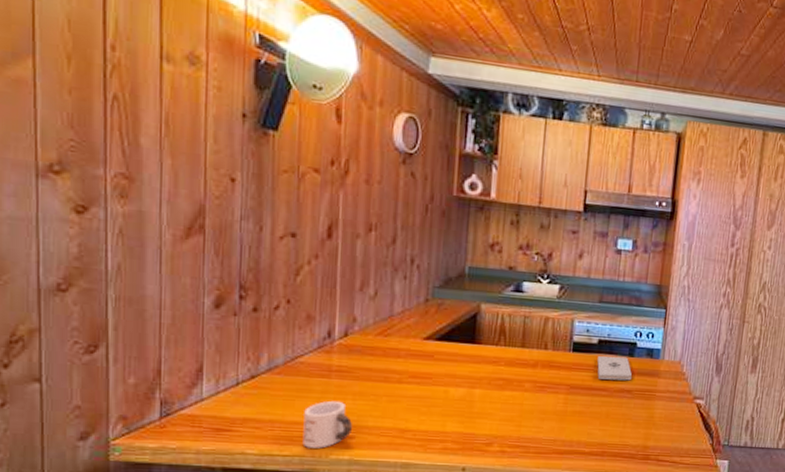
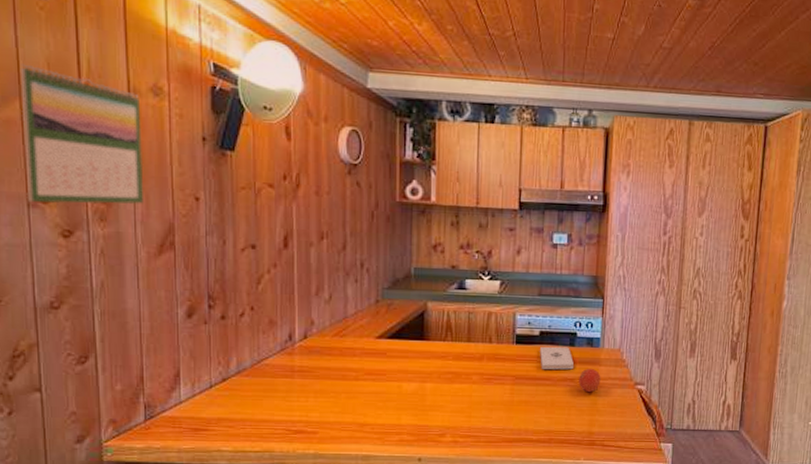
calendar: none [34,18,174,182] -> present [19,63,144,205]
mug: present [302,400,353,448] -> none [271,399,316,444]
fruit: none [636,379,659,406] -> present [579,368,601,393]

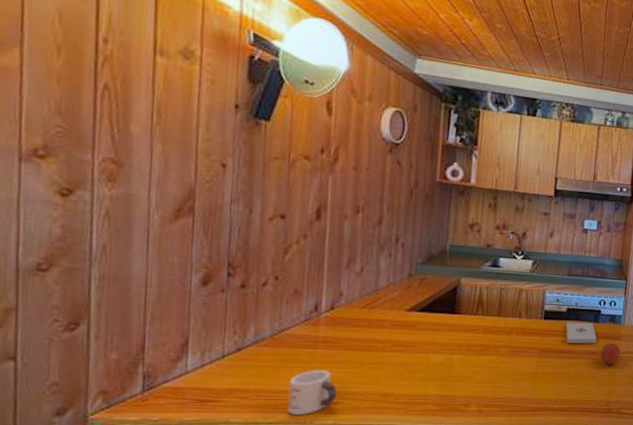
calendar: present [19,63,144,205] -> none [18,10,167,167]
mug: none [271,399,316,444] -> present [287,369,338,415]

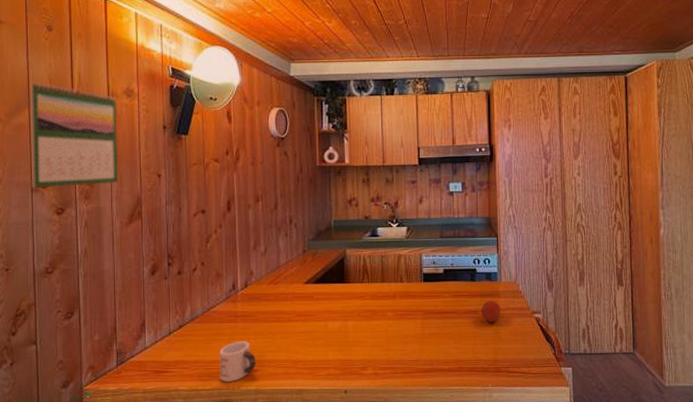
calendar: none [18,10,167,167] -> present [29,81,119,188]
notepad: present [566,322,597,344] -> none [445,282,475,303]

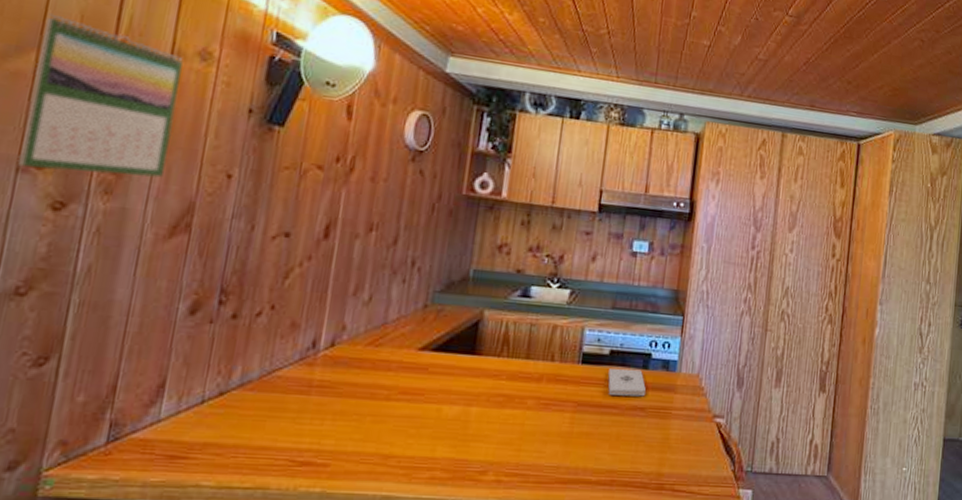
mug: present [219,340,257,382] -> none [268,421,330,479]
notepad: none [445,282,475,303] -> present [608,368,646,397]
fruit: present [481,300,501,323] -> none [650,395,676,425]

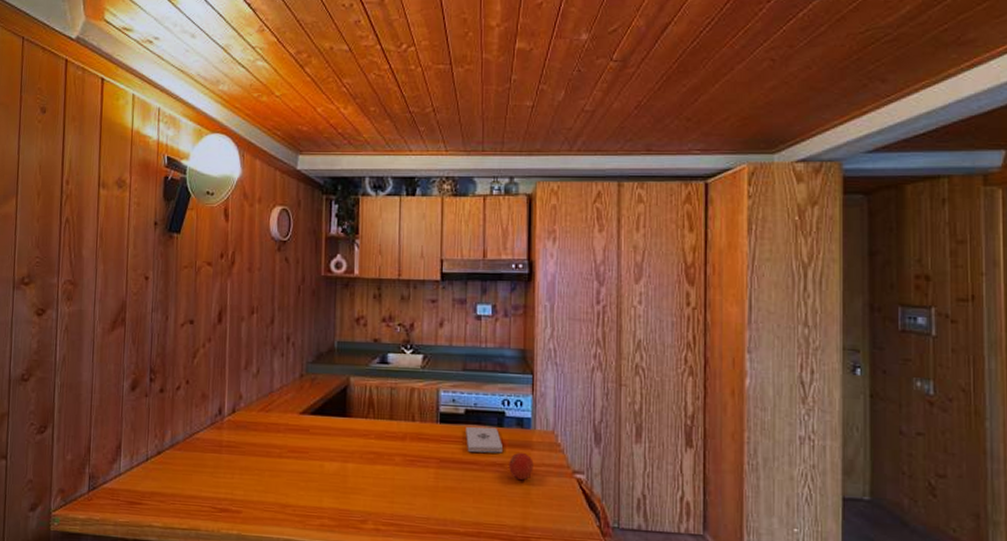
calendar: present [17,13,183,178] -> none [13,167,107,286]
fruit: none [650,395,676,425] -> present [509,452,534,481]

